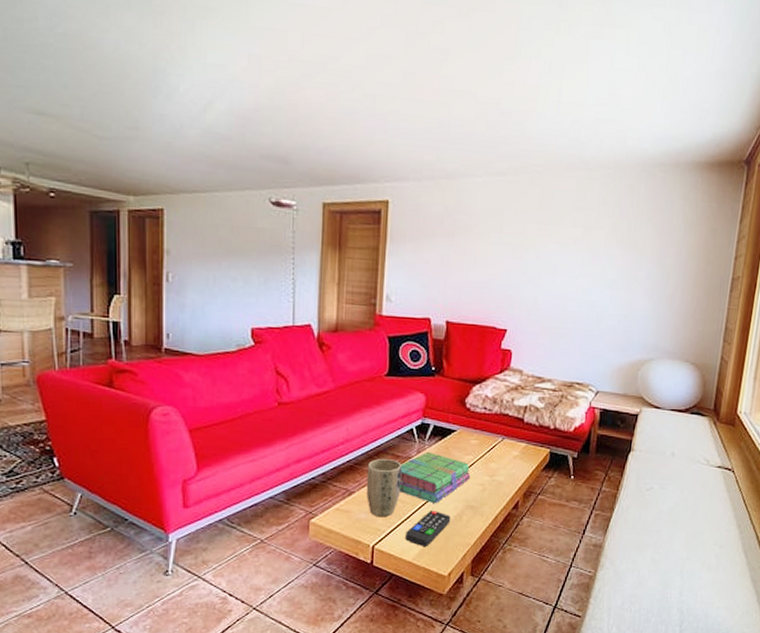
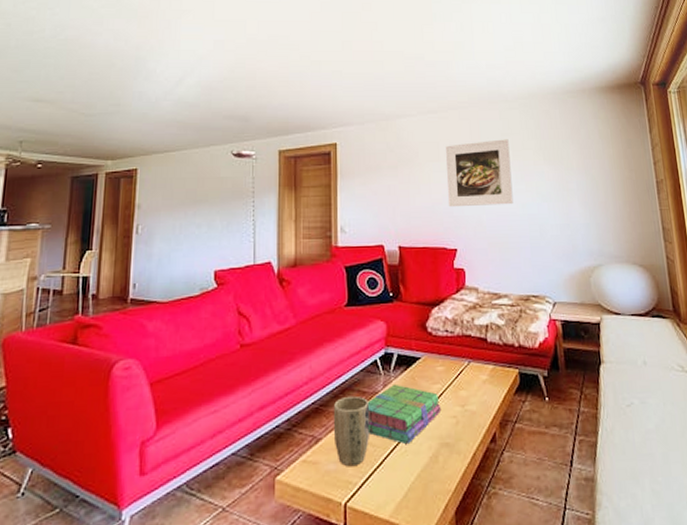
remote control: present [405,511,451,547] -> none [379,453,427,500]
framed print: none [504,214,582,289] -> present [446,139,514,208]

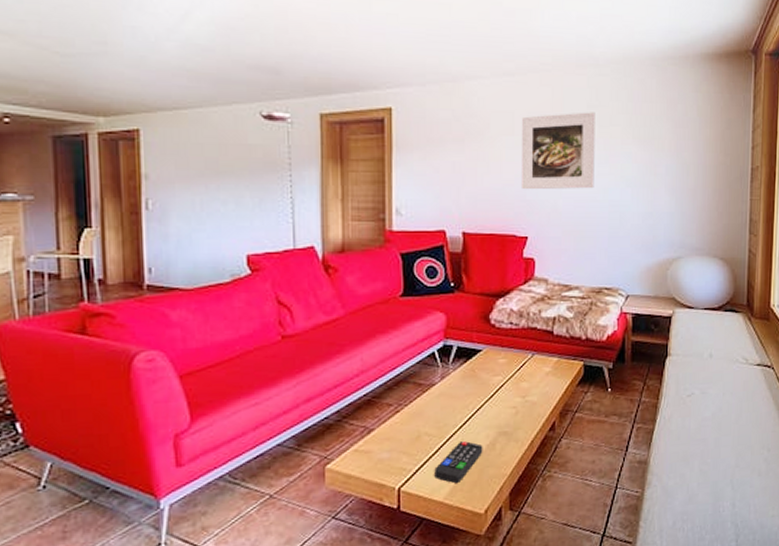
plant pot: present [333,395,370,467] -> none [386,387,426,455]
stack of books: present [367,383,442,445] -> none [423,376,501,434]
remote control: none [379,453,427,500] -> present [434,441,483,484]

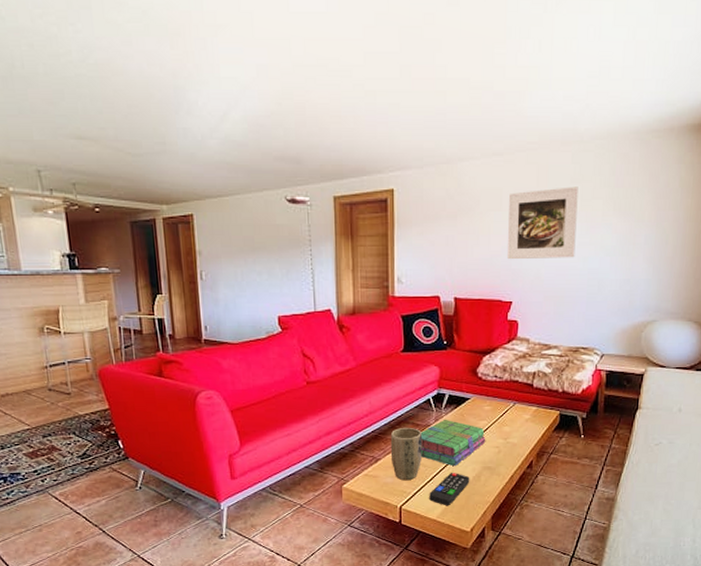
plant pot: none [386,387,426,455] -> present [390,427,423,481]
stack of books: none [423,376,501,434] -> present [420,419,486,467]

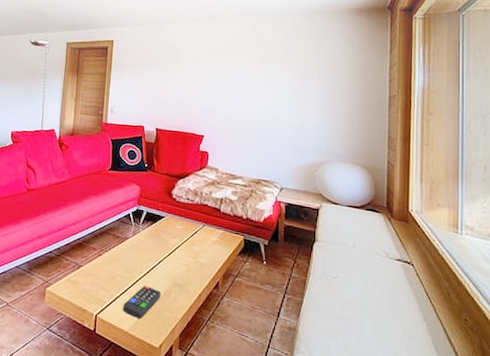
plant pot: present [390,427,423,481] -> none [91,238,121,290]
stack of books: present [420,419,486,467] -> none [118,233,177,280]
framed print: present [506,187,578,260] -> none [200,48,259,104]

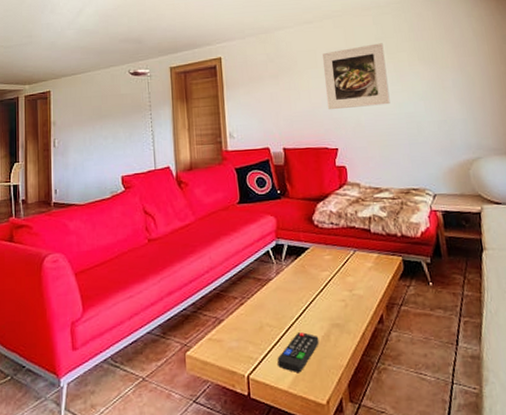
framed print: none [200,48,259,104] -> present [323,43,390,110]

